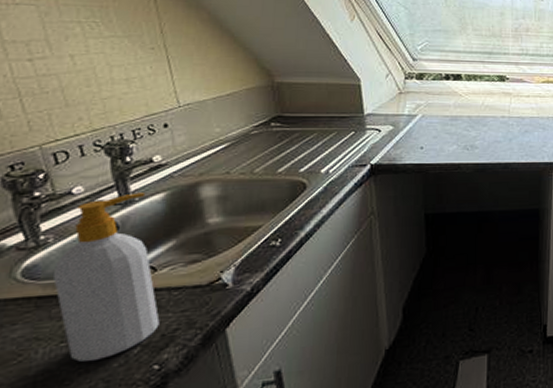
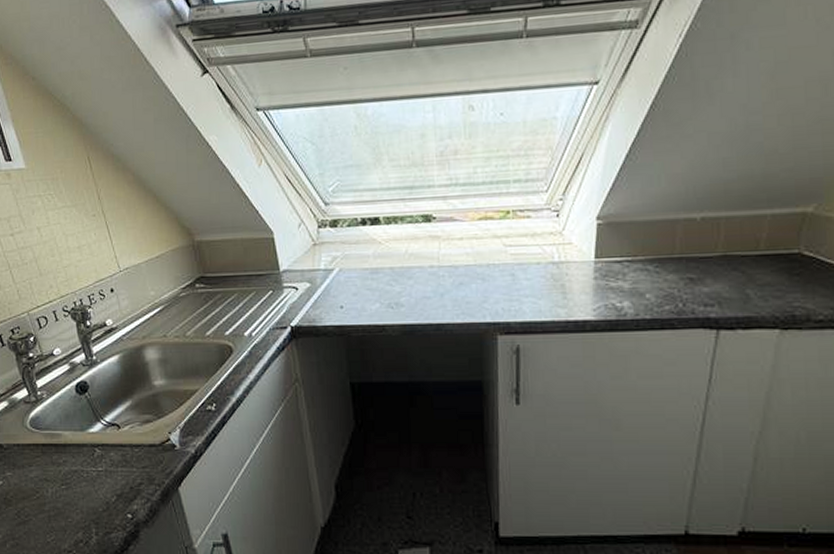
soap bottle: present [53,192,160,362] -> none [50,355,128,503]

